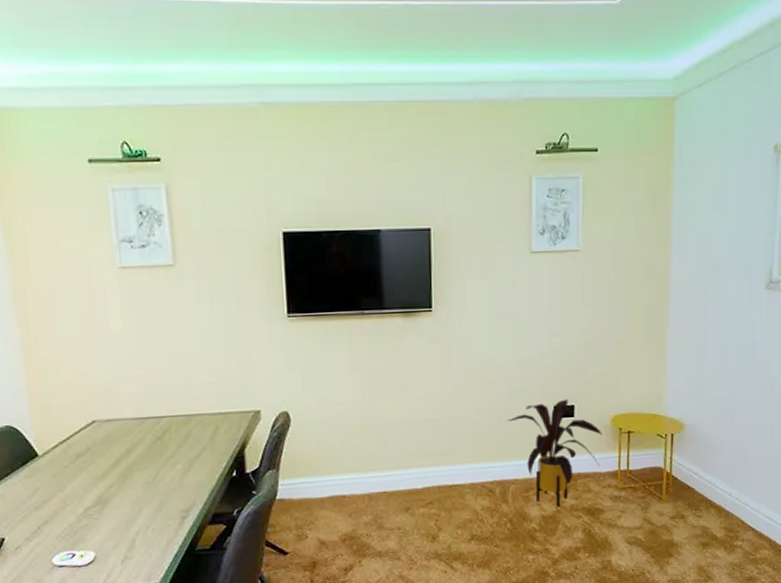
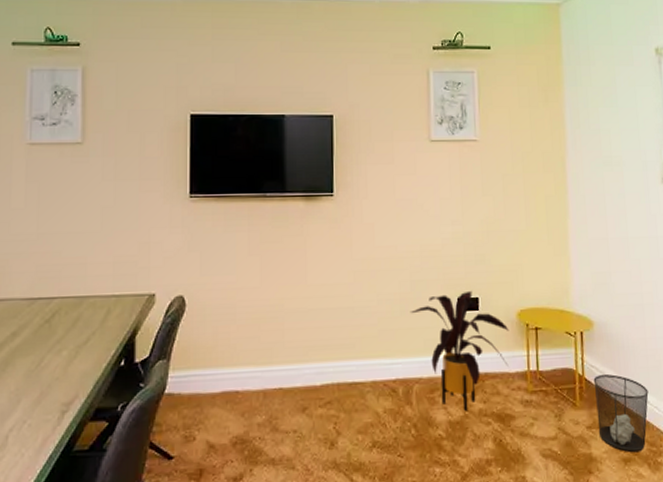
waste bin: none [680,471,731,538] -> present [593,374,649,453]

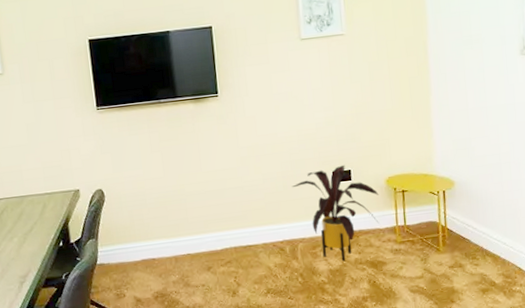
waste bin: present [593,374,649,453] -> none [455,223,505,285]

